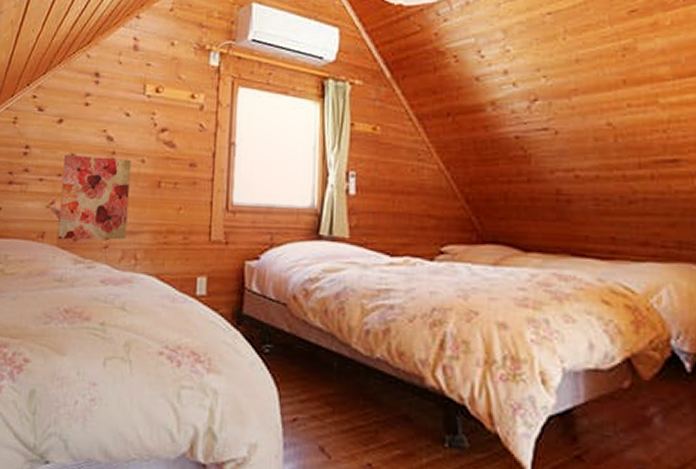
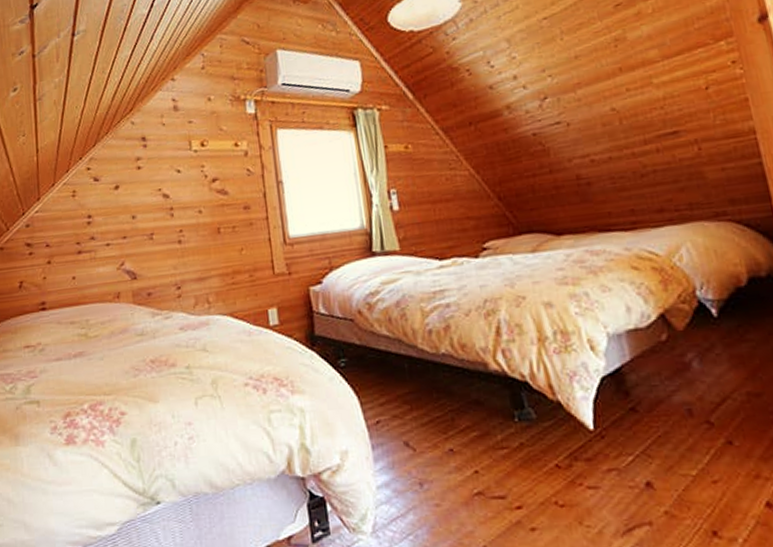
wall art: present [58,154,131,240] -> none [126,212,197,297]

